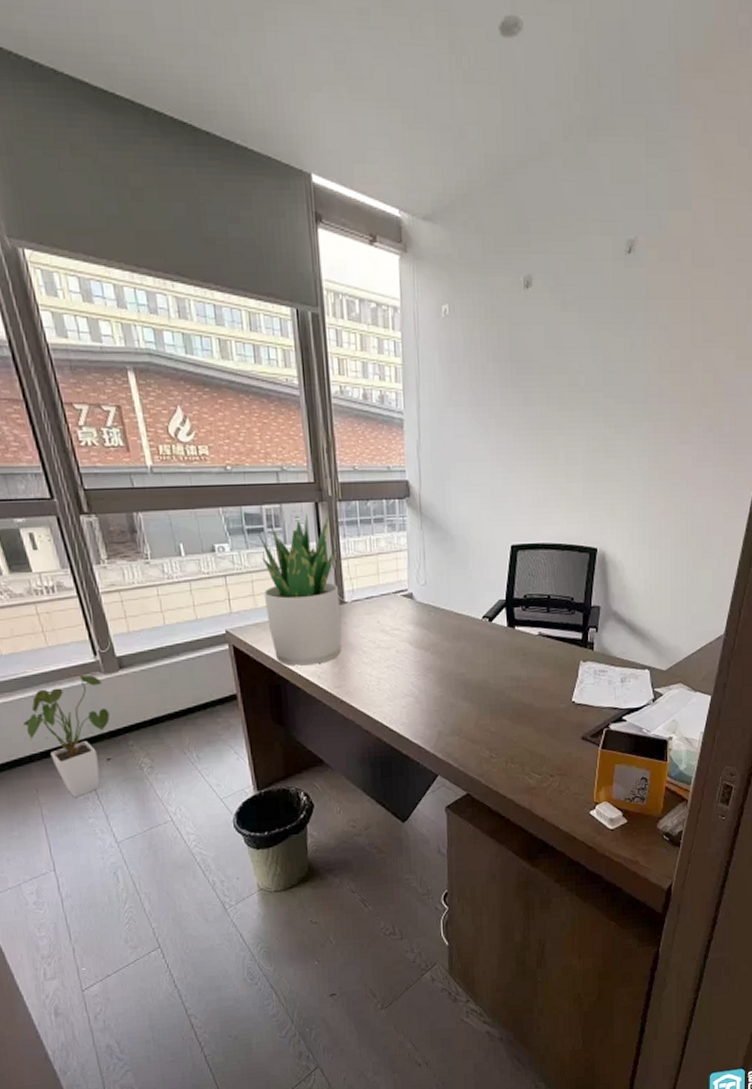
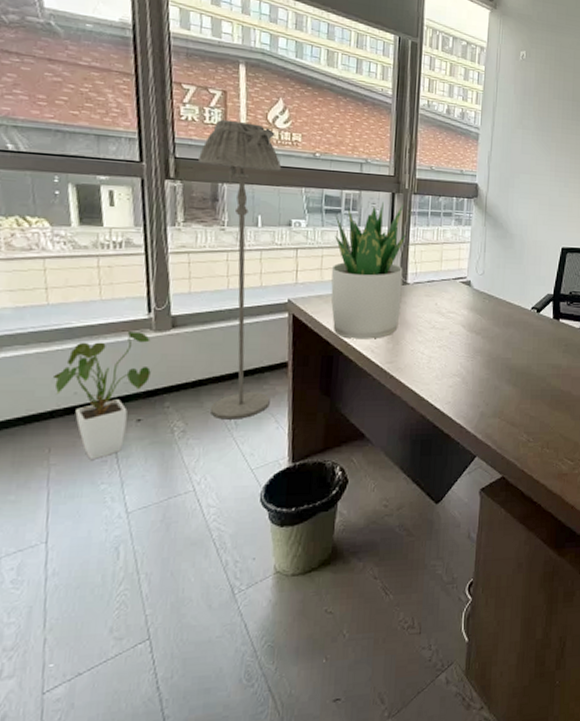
floor lamp: none [107,439,227,754] -> present [198,119,282,420]

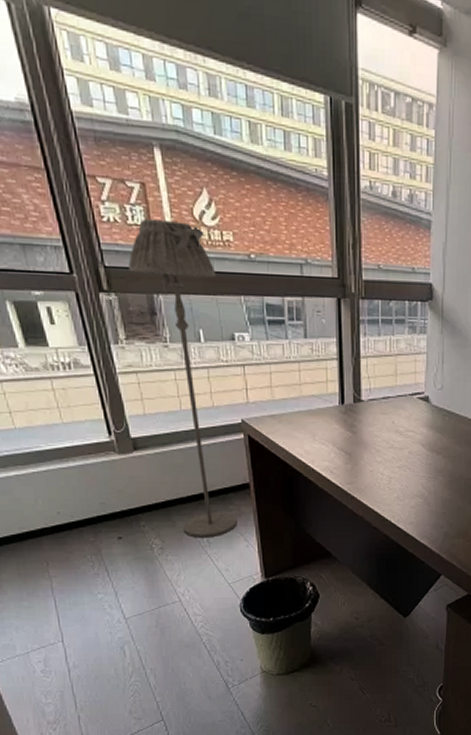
house plant: present [53,330,151,461] -> none [36,453,123,574]
planter: present [330,201,407,339] -> none [279,308,357,460]

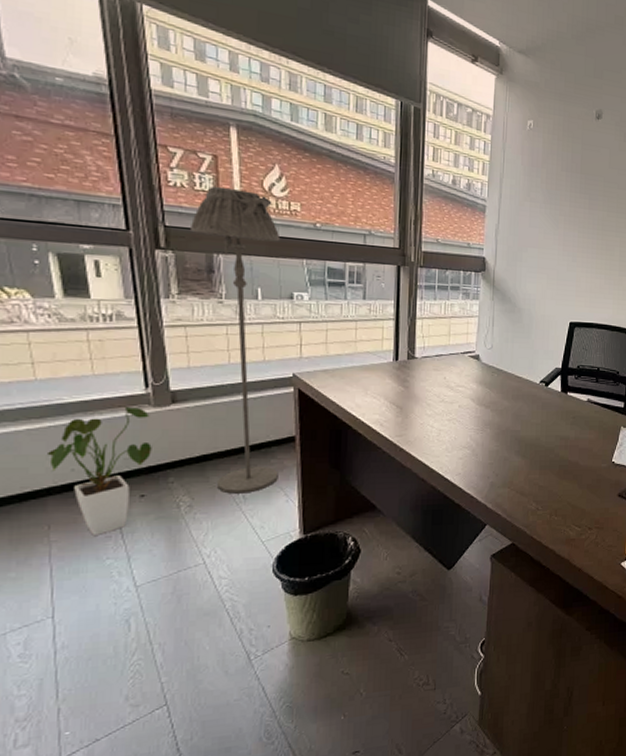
house plant: none [36,453,123,574] -> present [48,406,152,537]

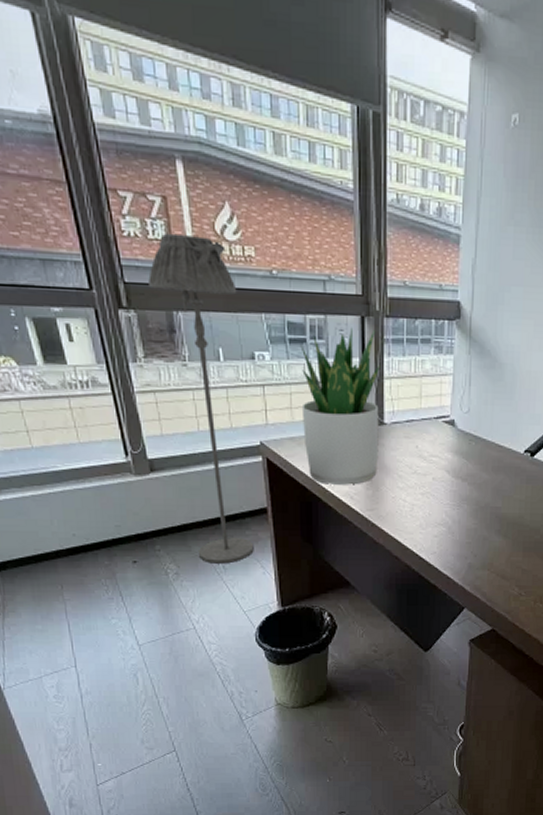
house plant: present [48,406,152,537] -> none [51,474,138,598]
planter: none [336,274,414,413] -> present [300,327,381,485]

